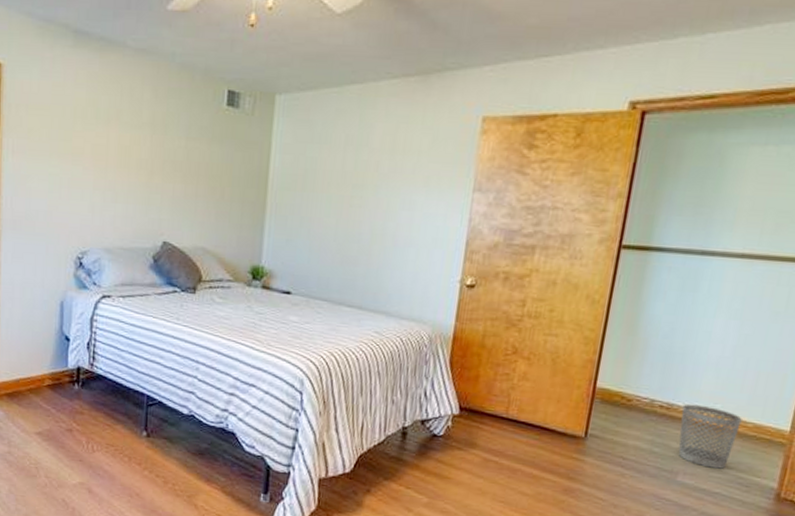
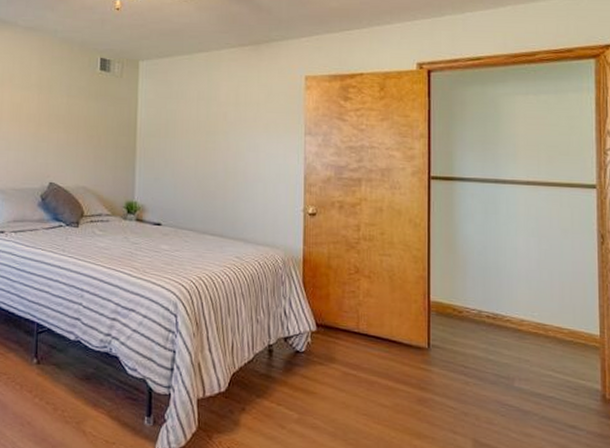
wastebasket: present [678,404,742,469] -> none [506,313,558,374]

